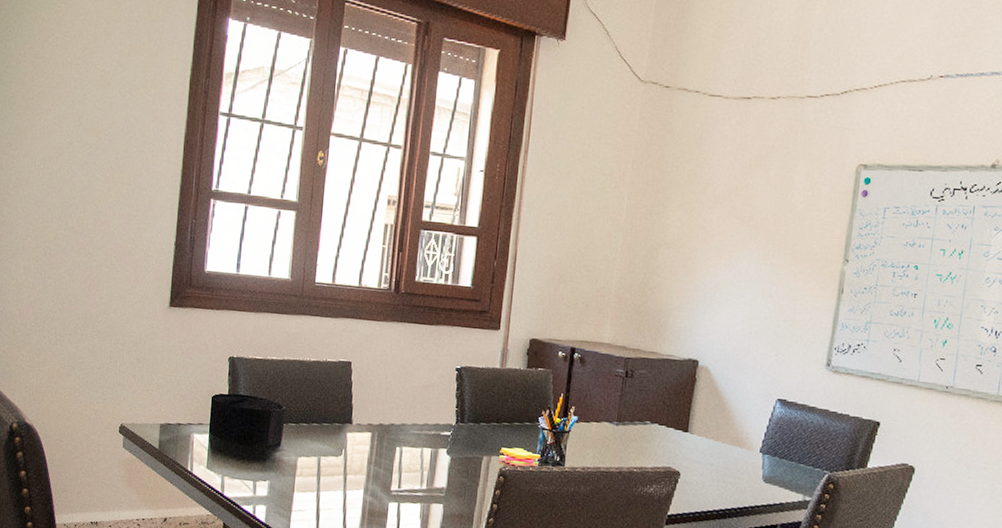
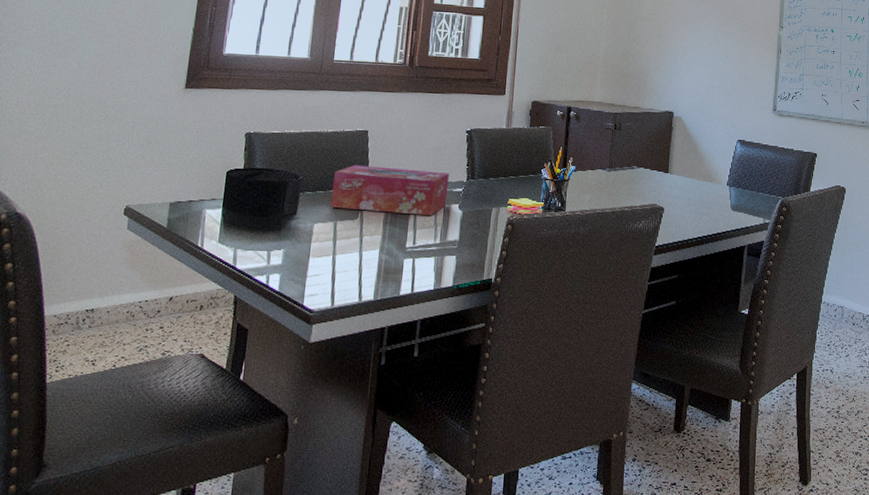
tissue box: none [313,398,437,459] -> present [330,165,449,215]

